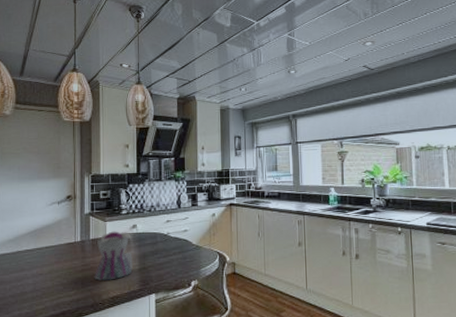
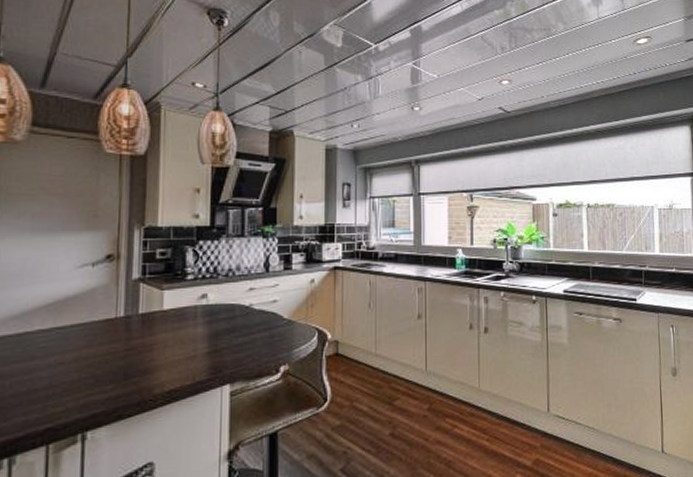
teapot: present [89,231,134,281] -> none [138,302,202,369]

